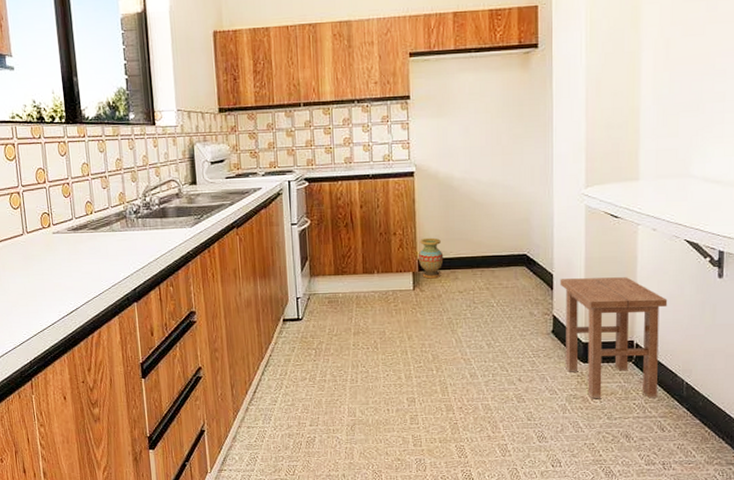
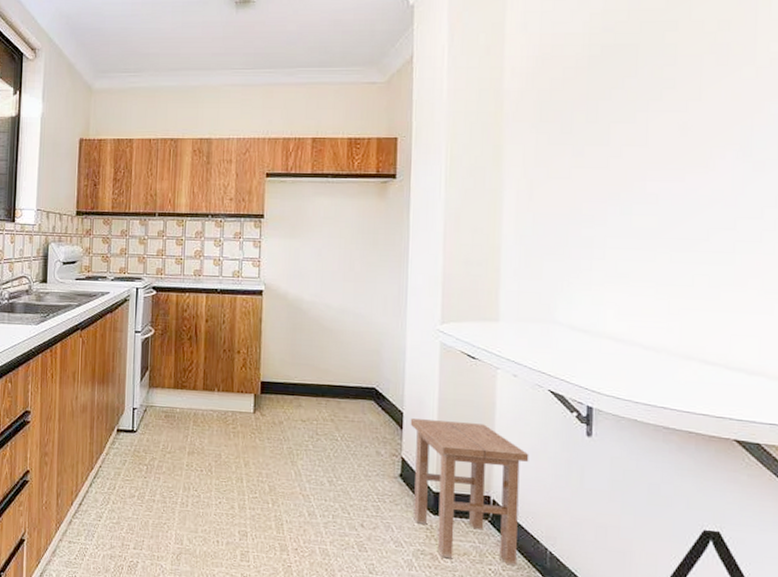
vase: present [418,237,444,279] -> none [261,359,288,404]

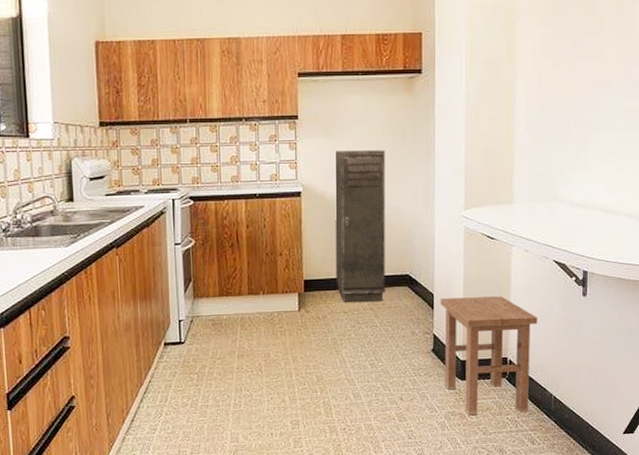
storage cabinet: none [294,252,354,414] -> present [335,150,385,303]

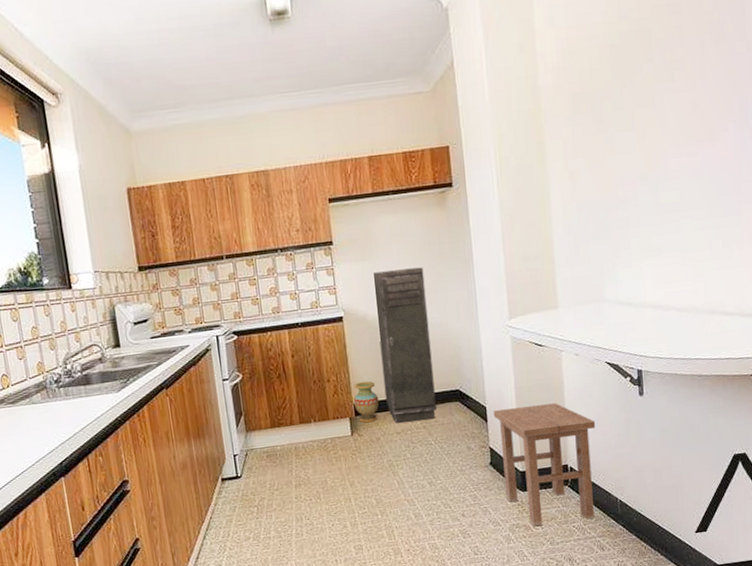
vase: none [304,258,329,300] -> present [353,381,379,423]

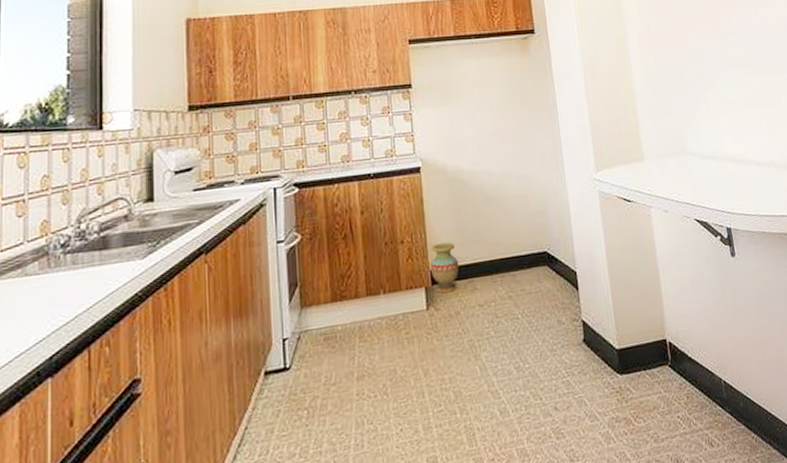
storage cabinet: present [374,267,437,423] -> none [455,114,523,293]
stool: present [493,403,596,526] -> none [584,266,699,418]

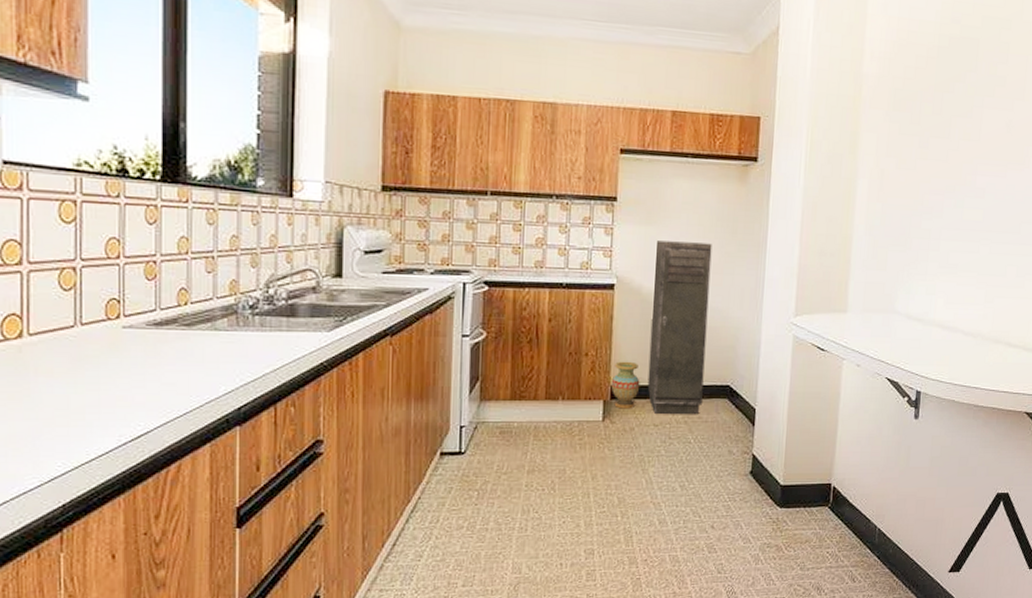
storage cabinet: none [455,114,523,293] -> present [647,241,712,415]

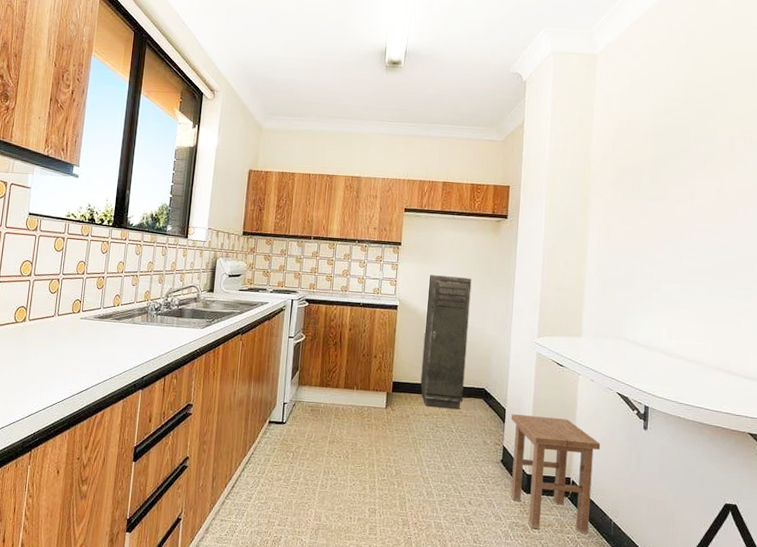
vase: present [611,361,640,409] -> none [392,363,415,401]
stool: none [761,414,867,547] -> present [511,414,601,534]

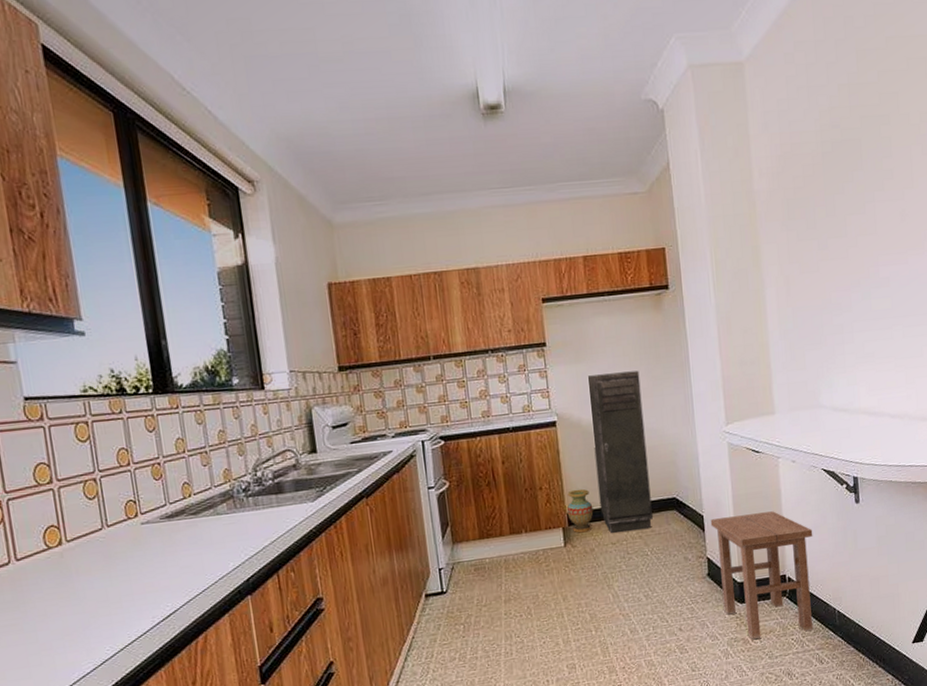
vase: none [392,363,415,401] -> present [566,488,594,533]

